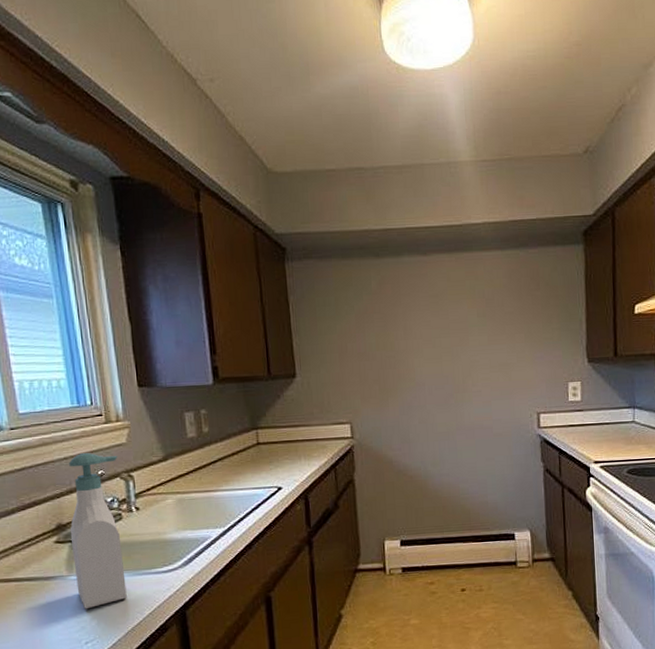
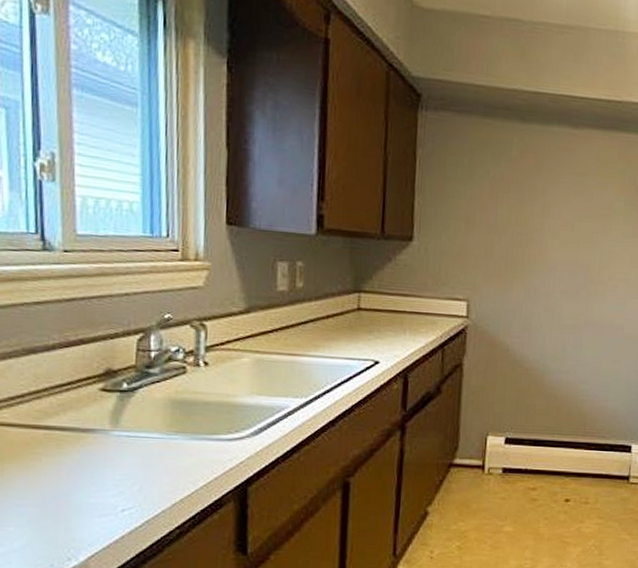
soap bottle: present [69,453,127,609] -> none [120,291,191,472]

